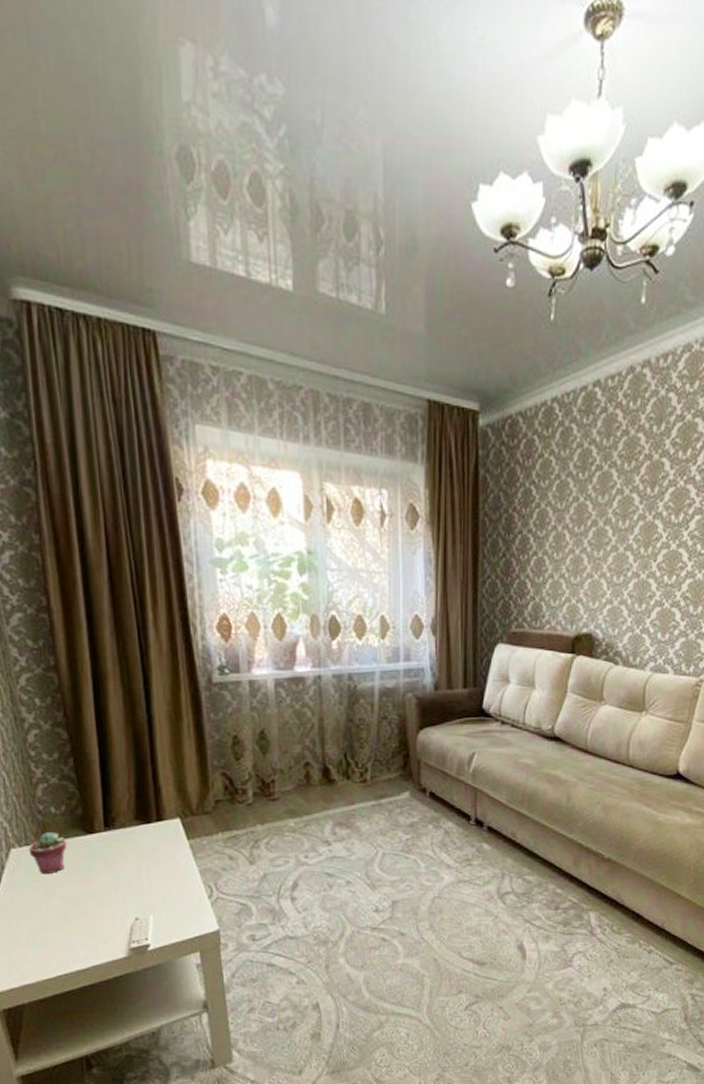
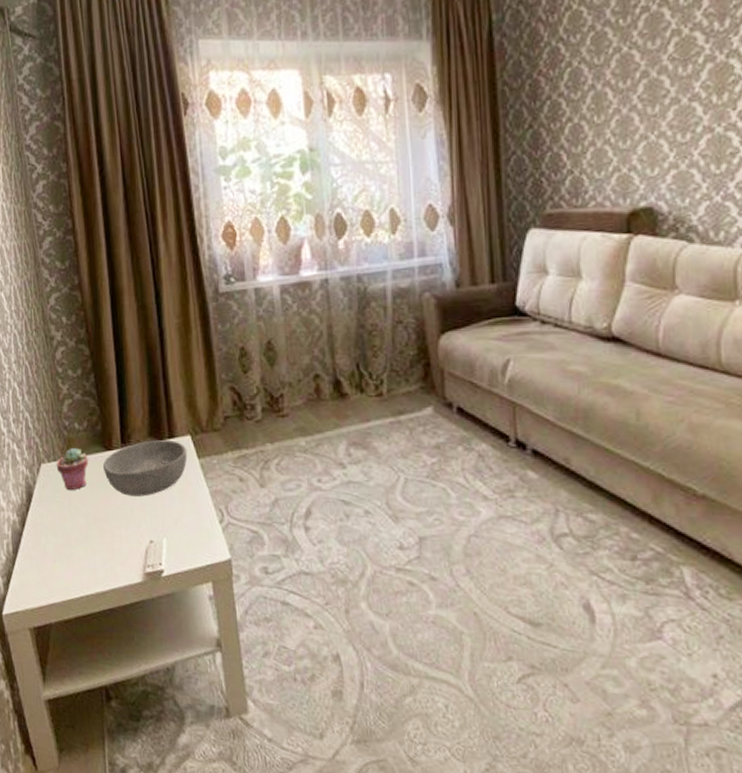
bowl: none [84,823,177,877] -> present [103,440,188,497]

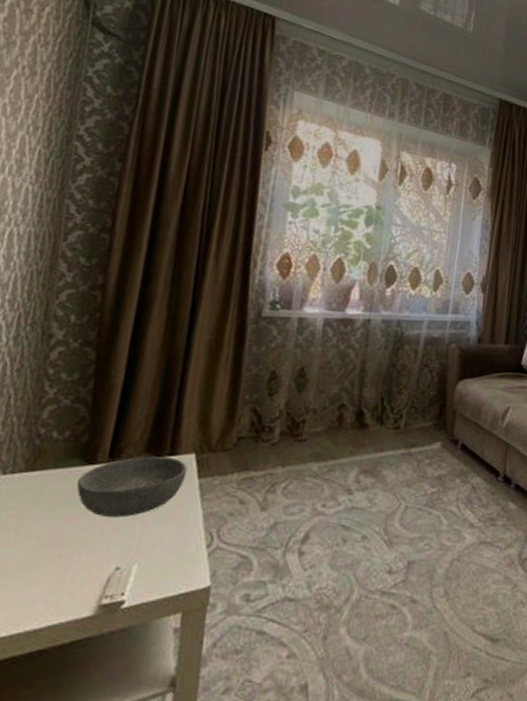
potted succulent: present [56,448,88,491] -> none [12,459,61,509]

